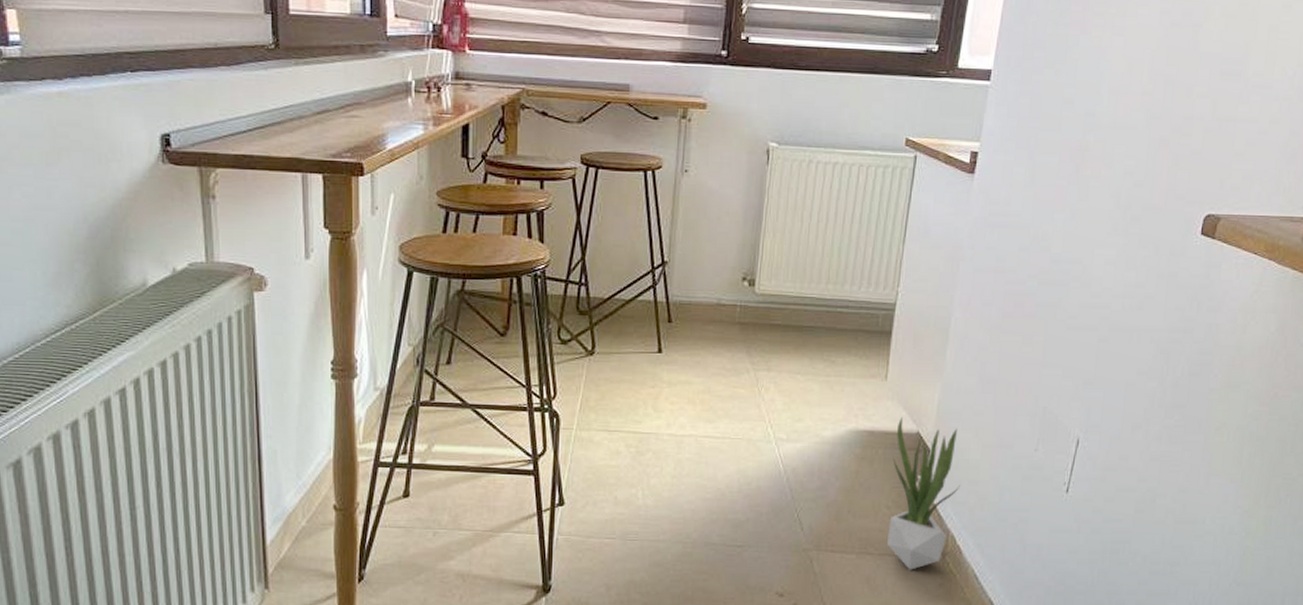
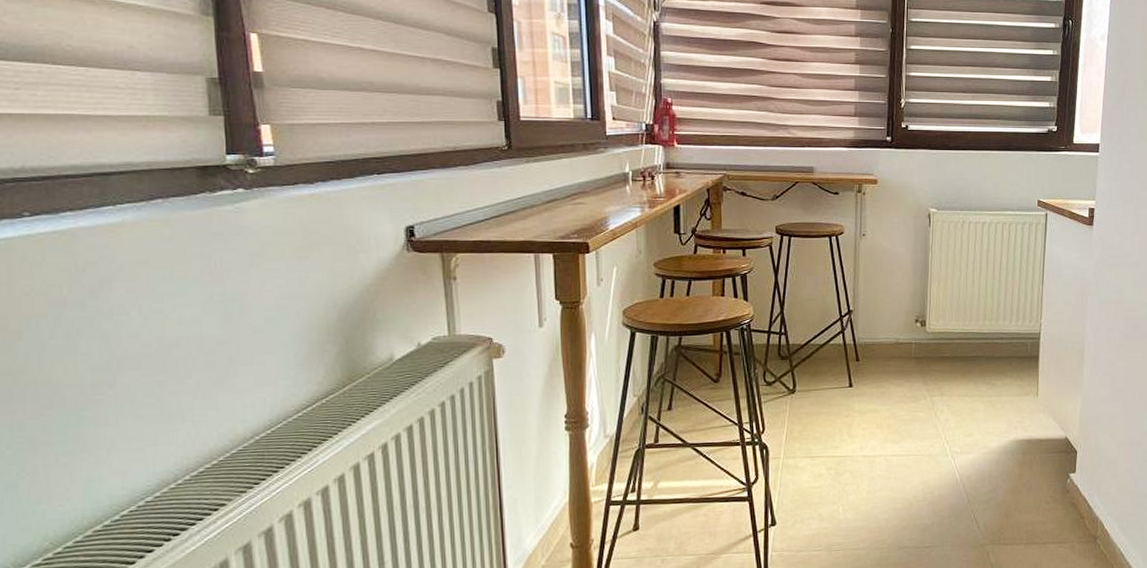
potted plant: present [887,416,961,570] -> none [1048,425,1104,554]

